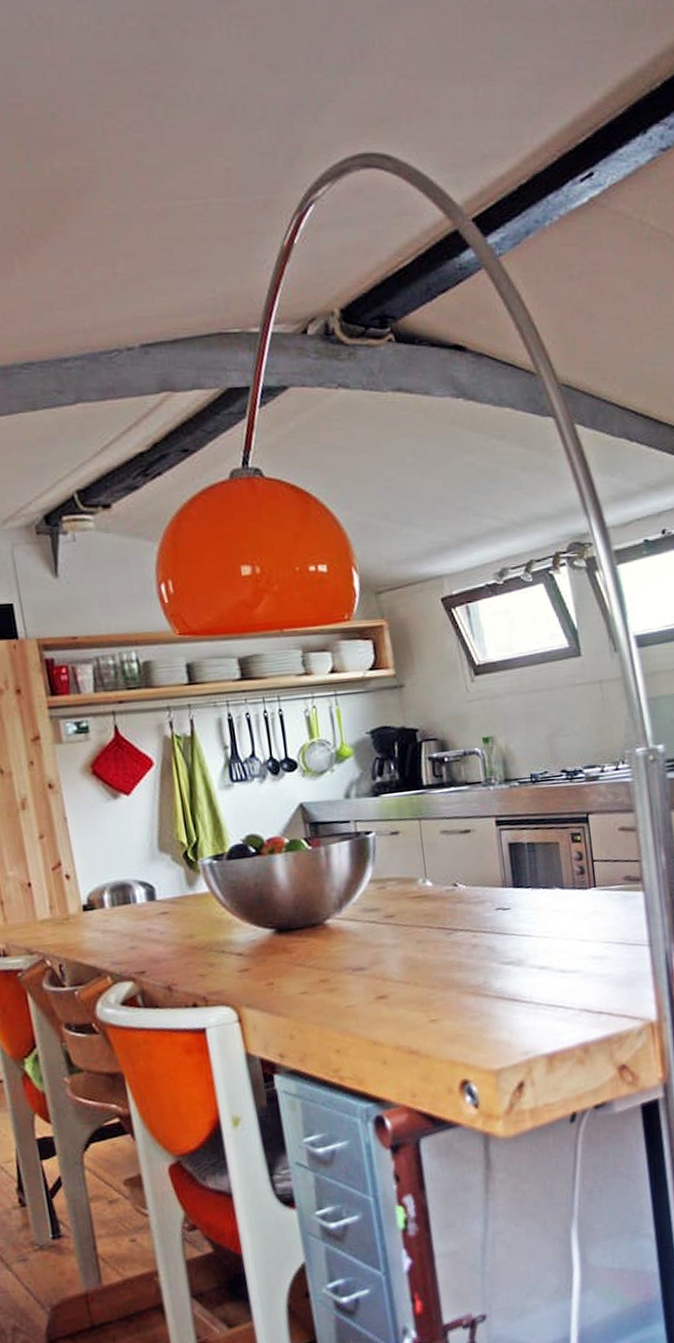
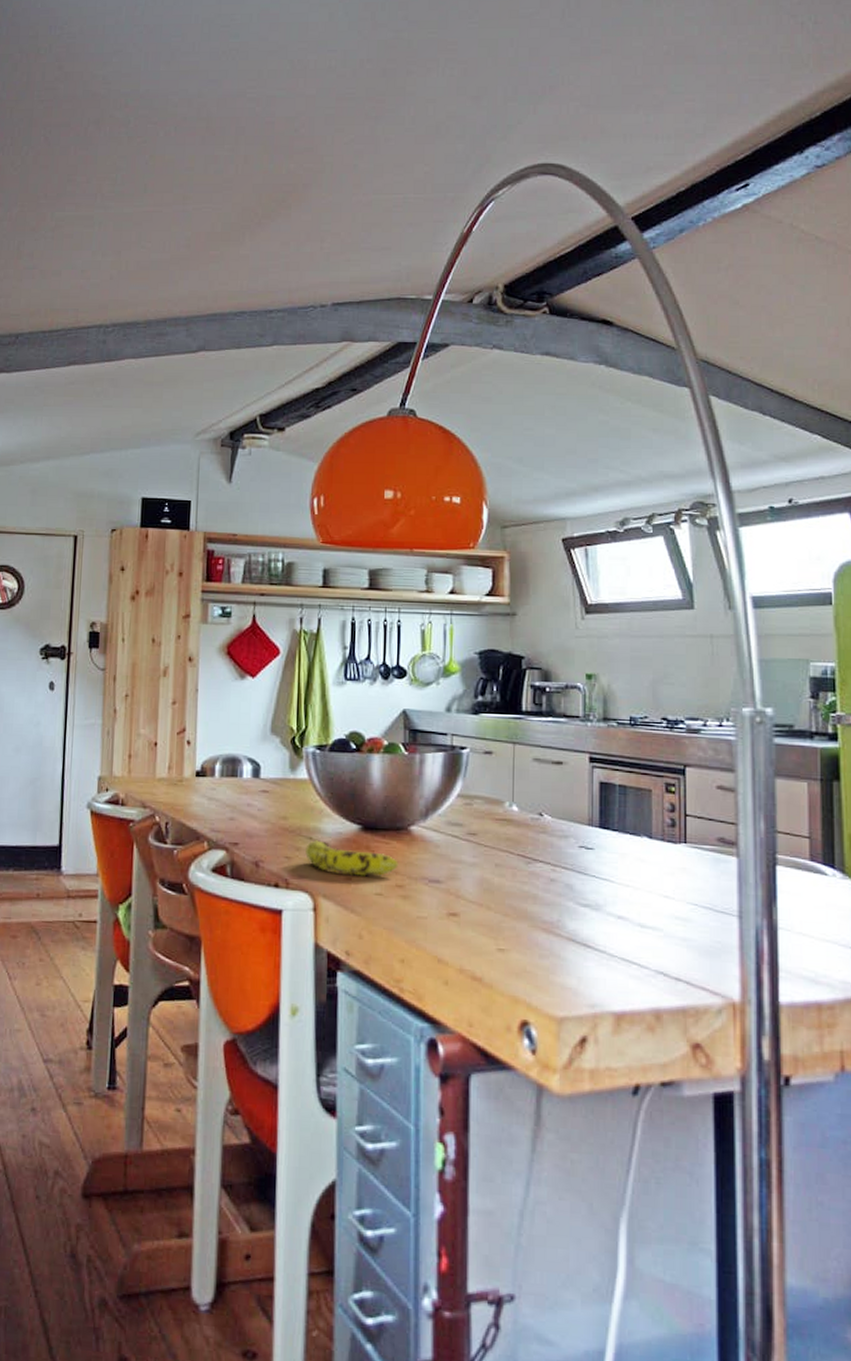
fruit: none [219,952,320,982] -> present [305,840,399,877]

